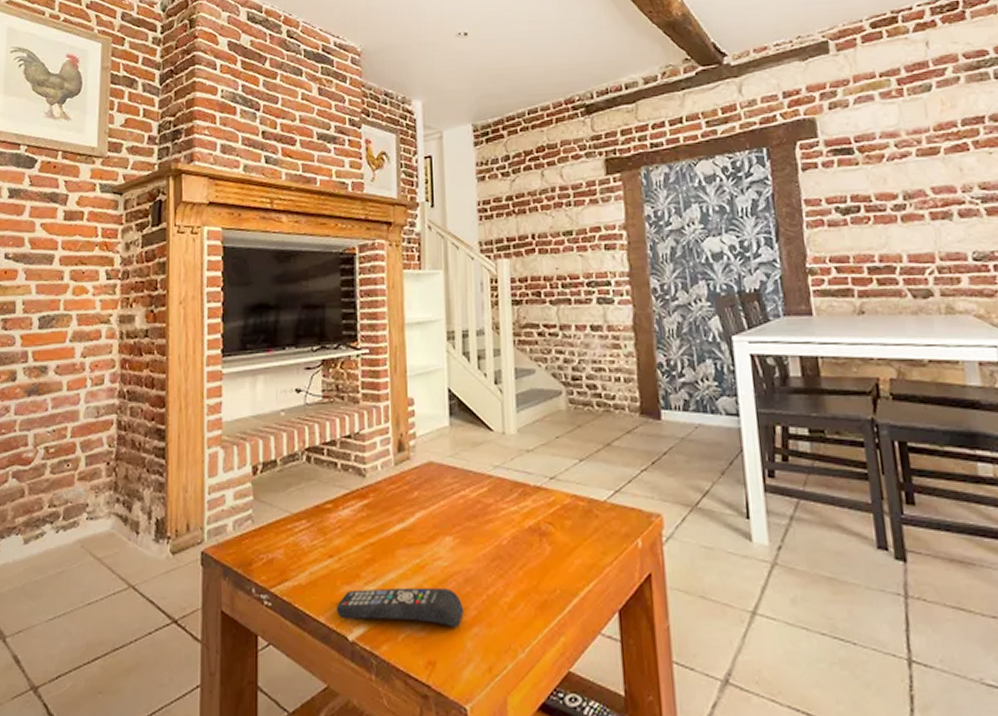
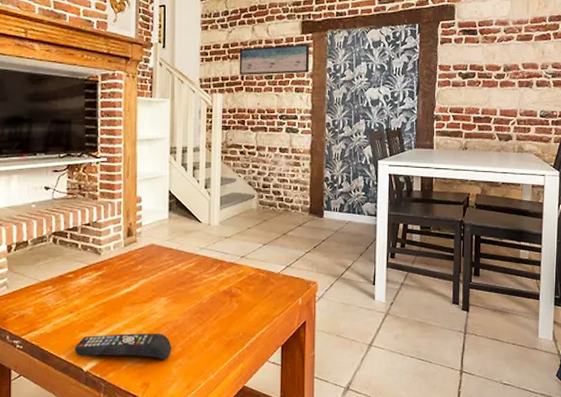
wall art: none [526,187,622,233] -> present [239,44,310,75]

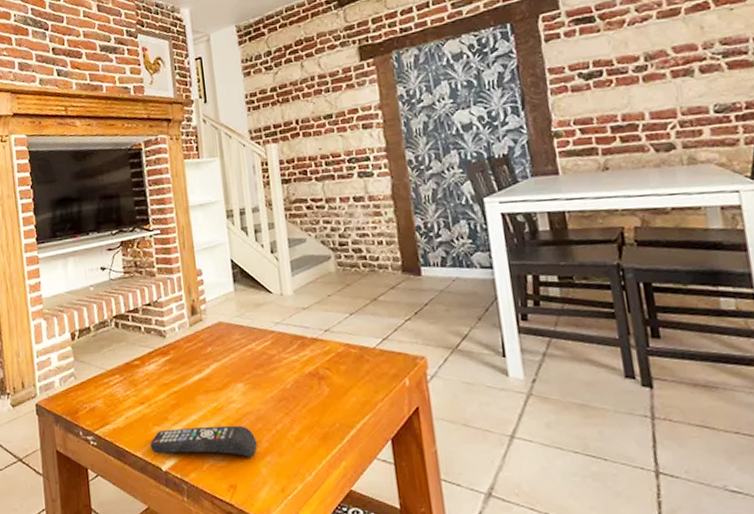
wall art: present [239,44,310,75] -> none [289,71,377,119]

